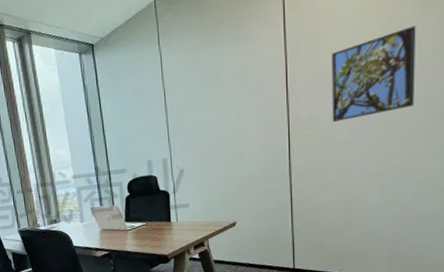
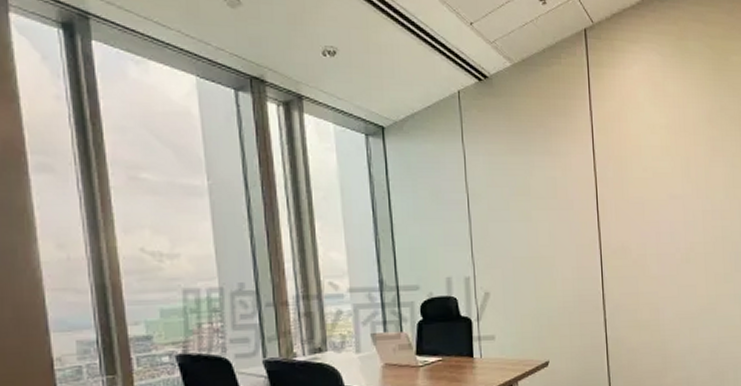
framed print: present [332,25,416,122] -> none [638,167,713,254]

